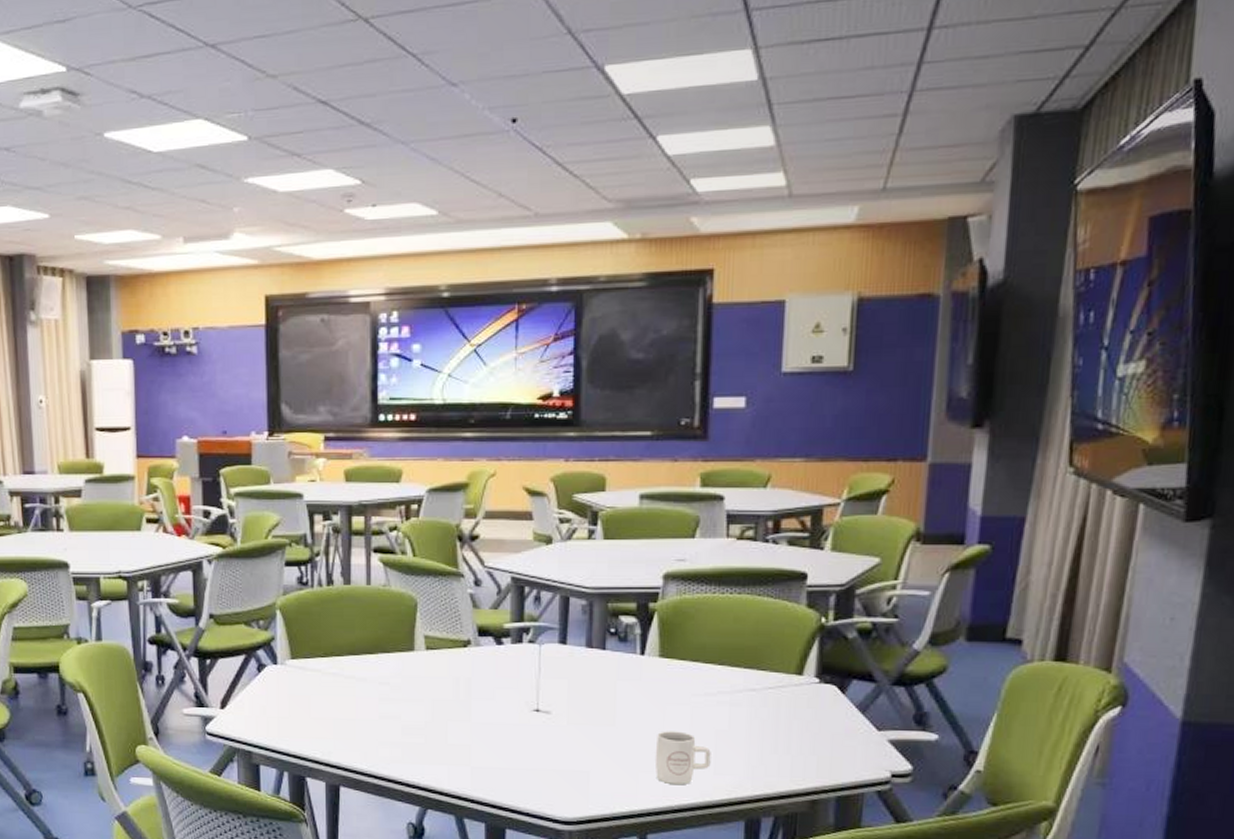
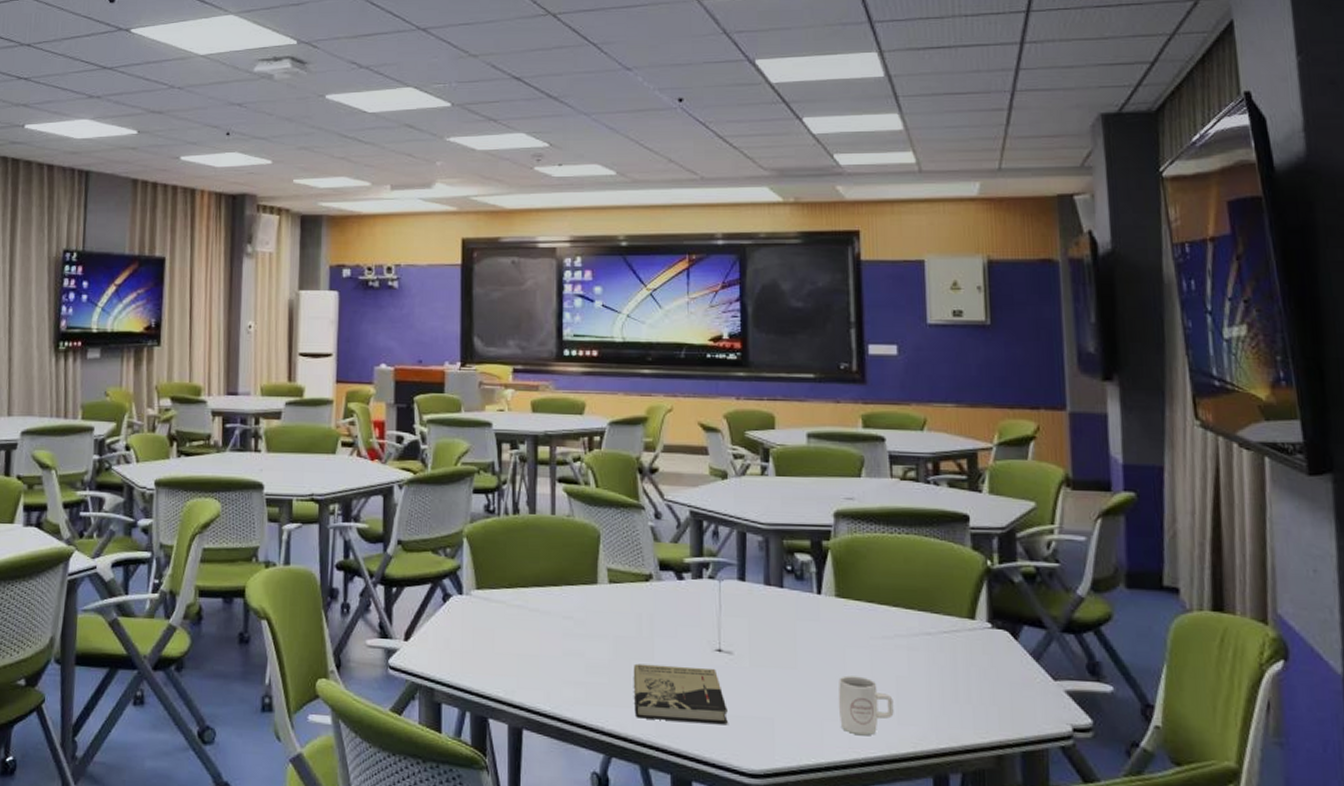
book: none [449,724,543,779] -> present [633,663,728,725]

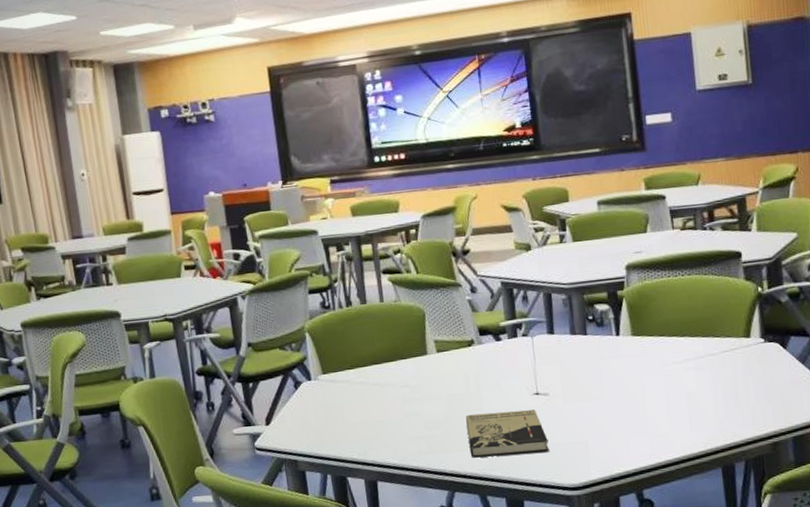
mug: present [838,675,894,736] -> none [639,397,687,444]

